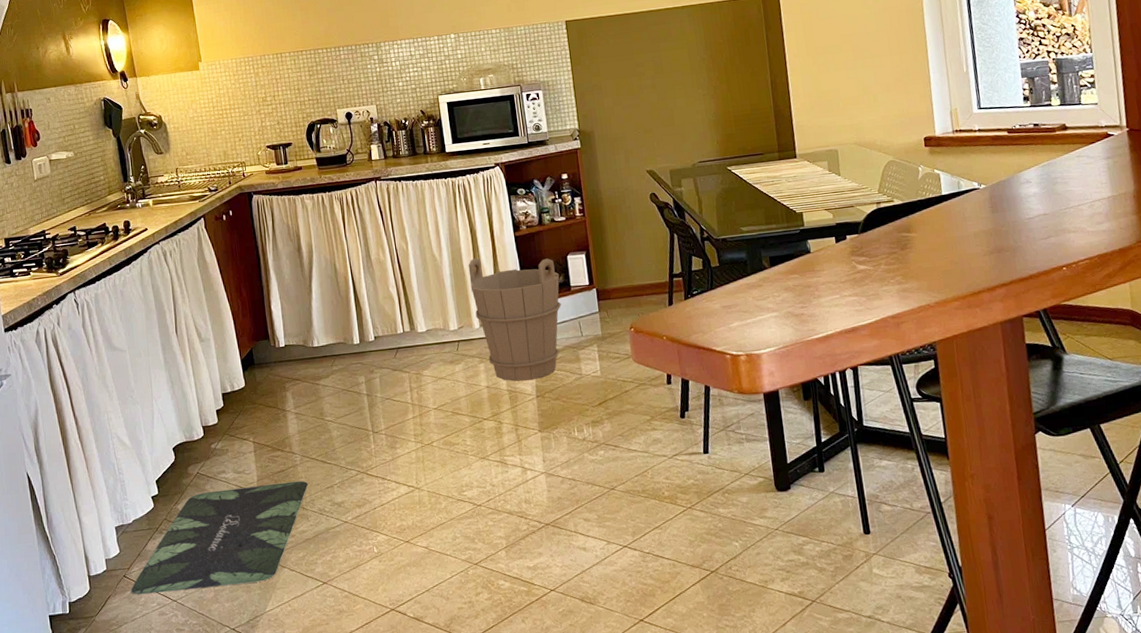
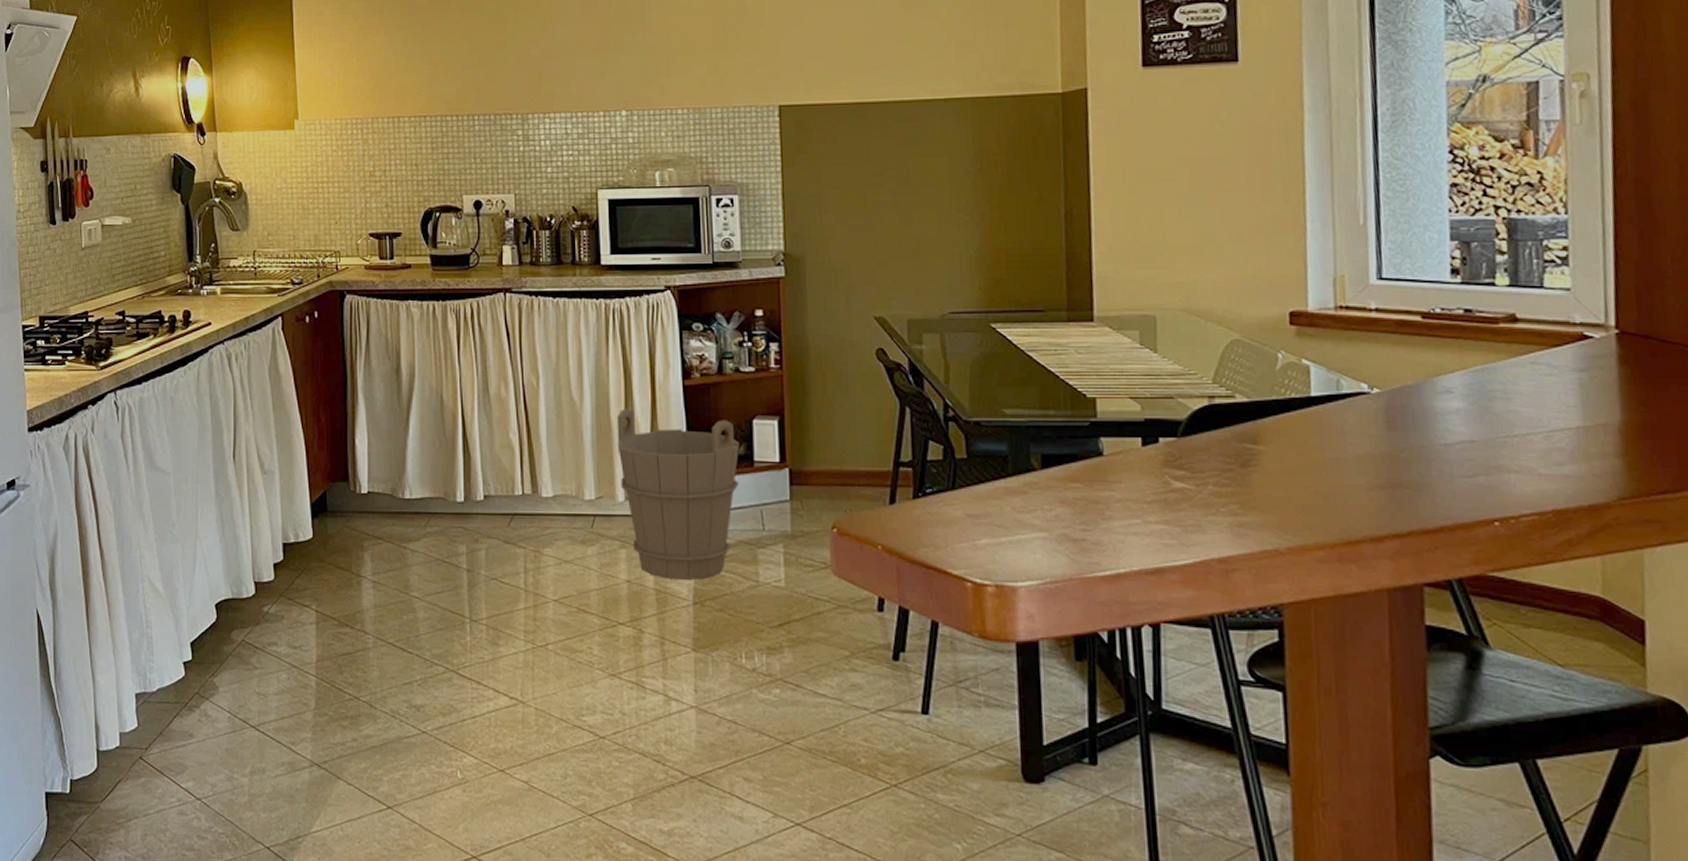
doormat: present [131,480,309,595] -> none [146,666,381,793]

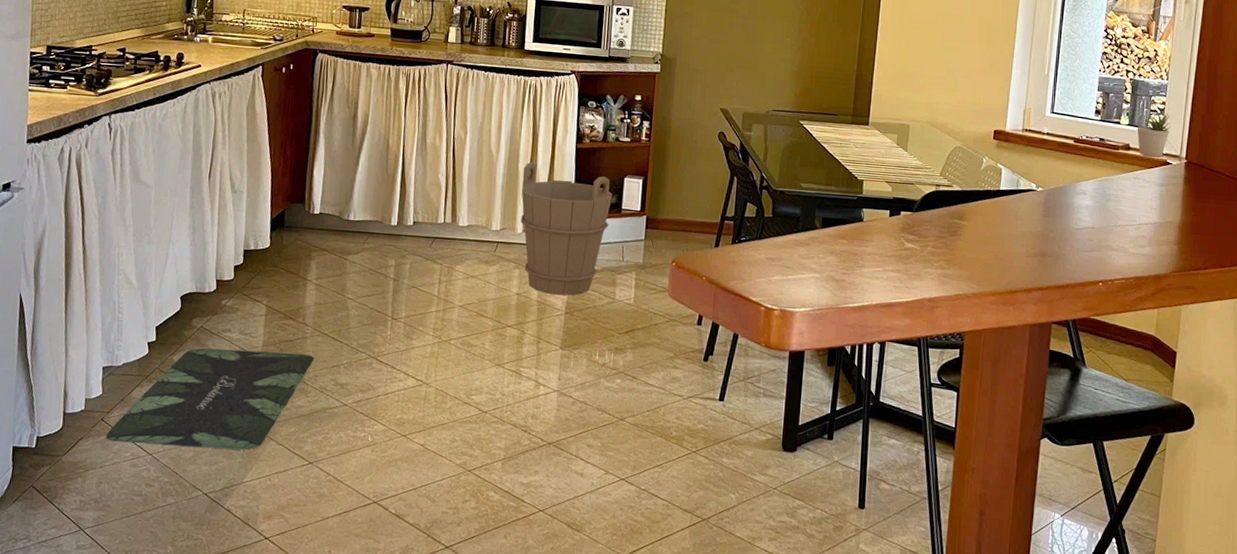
doormat: none [146,666,381,793] -> present [105,348,315,450]
potted plant: none [1524,261,1583,330] -> present [1137,112,1171,158]

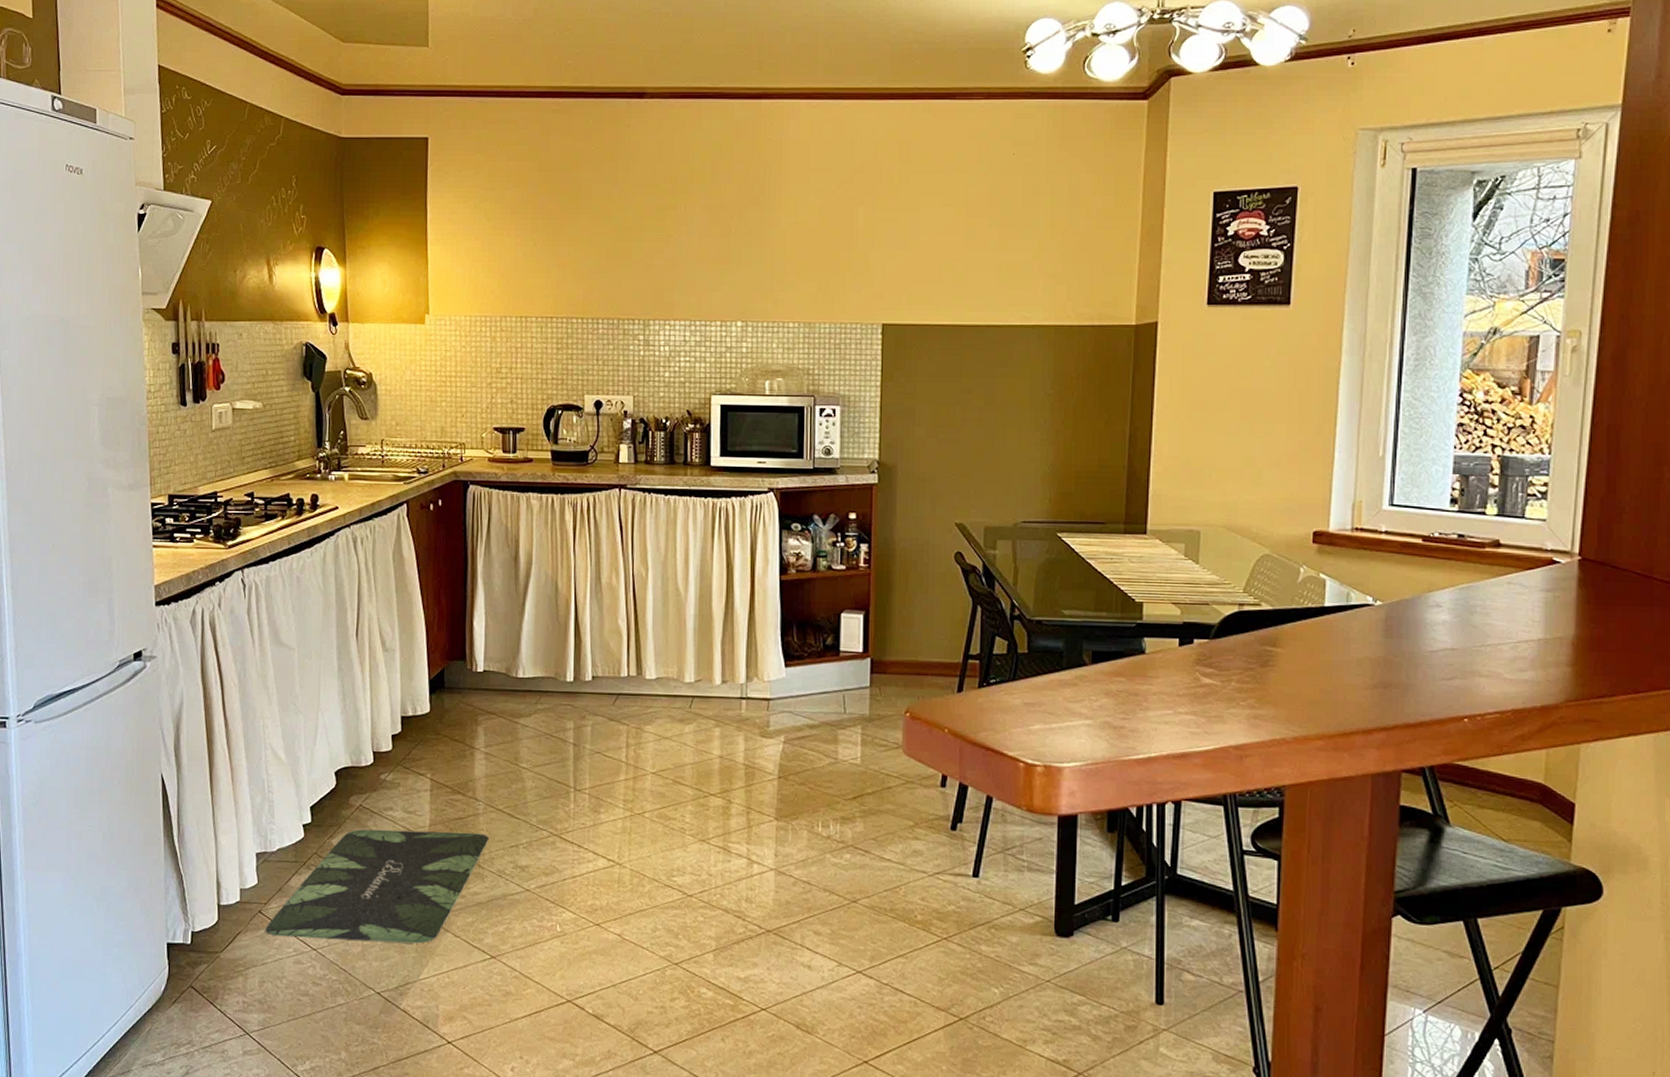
bucket: present [521,162,613,296] -> none [717,600,828,757]
potted plant: present [1137,112,1171,158] -> none [1509,496,1557,555]

